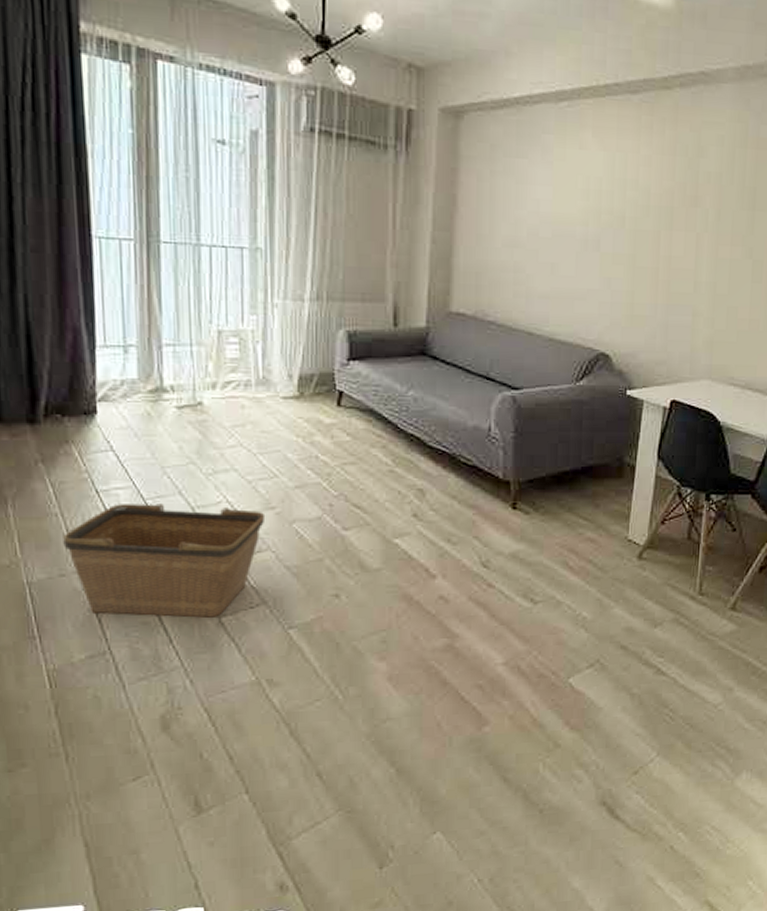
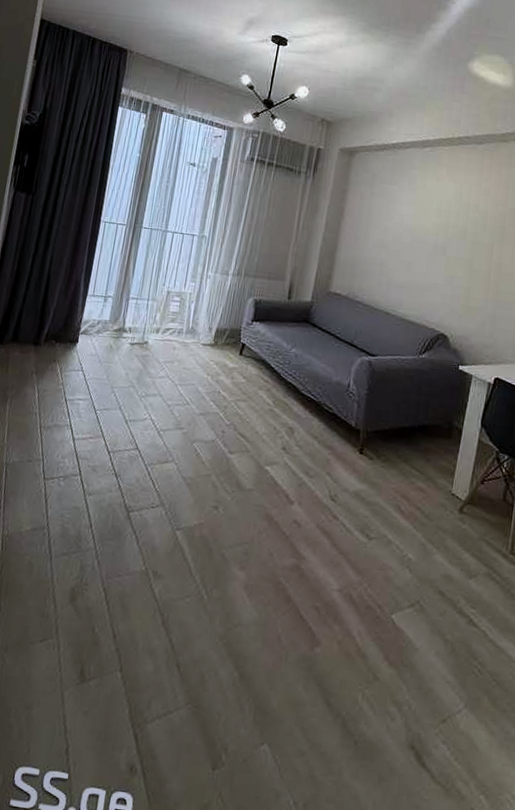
bicycle basket: present [63,504,266,618] -> none [35,411,176,511]

